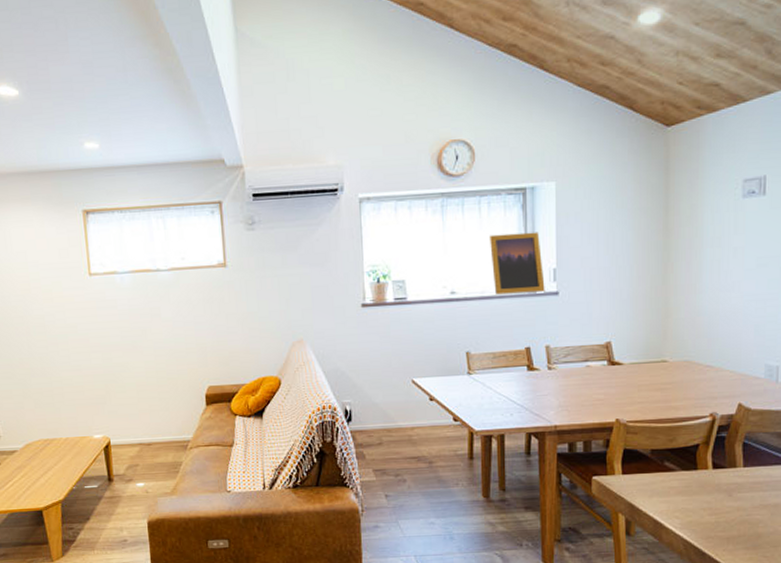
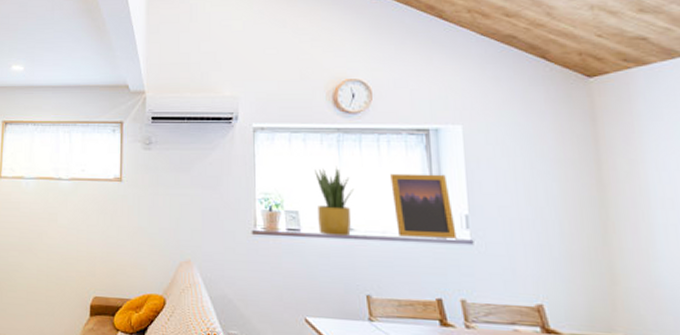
planter: none [420,233,456,301] -> present [315,167,354,237]

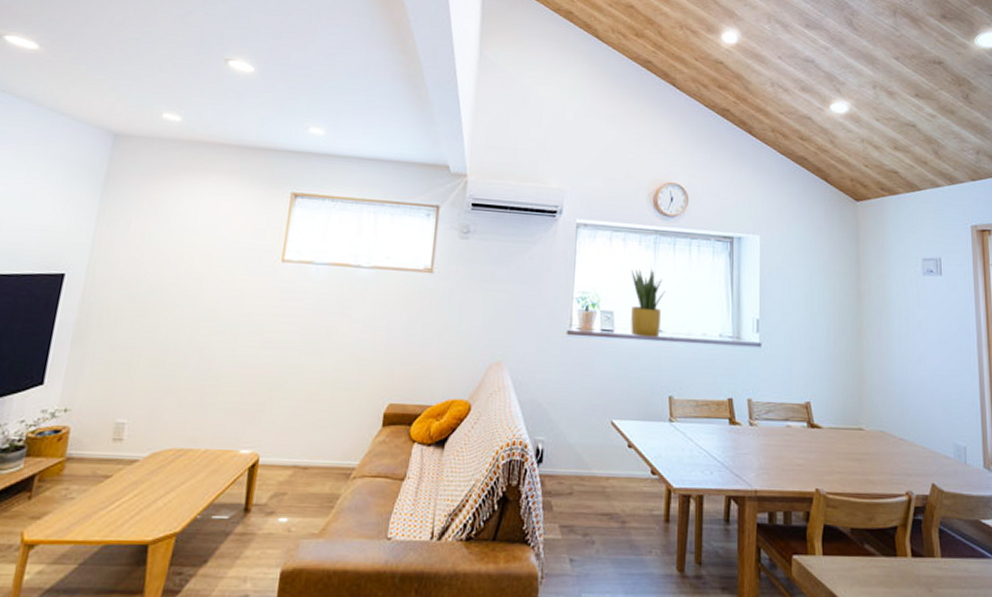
picture frame: present [390,173,457,239] -> none [698,277,749,341]

